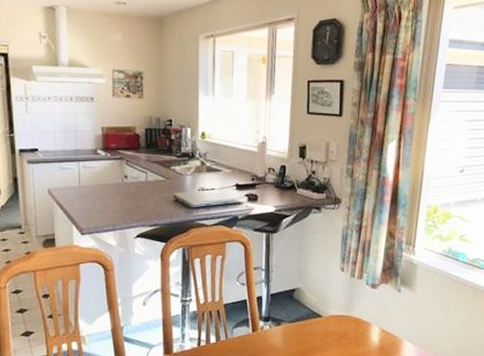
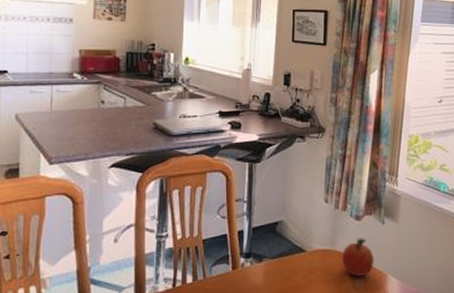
fruit: none [357,305,390,341] -> present [341,238,374,276]

